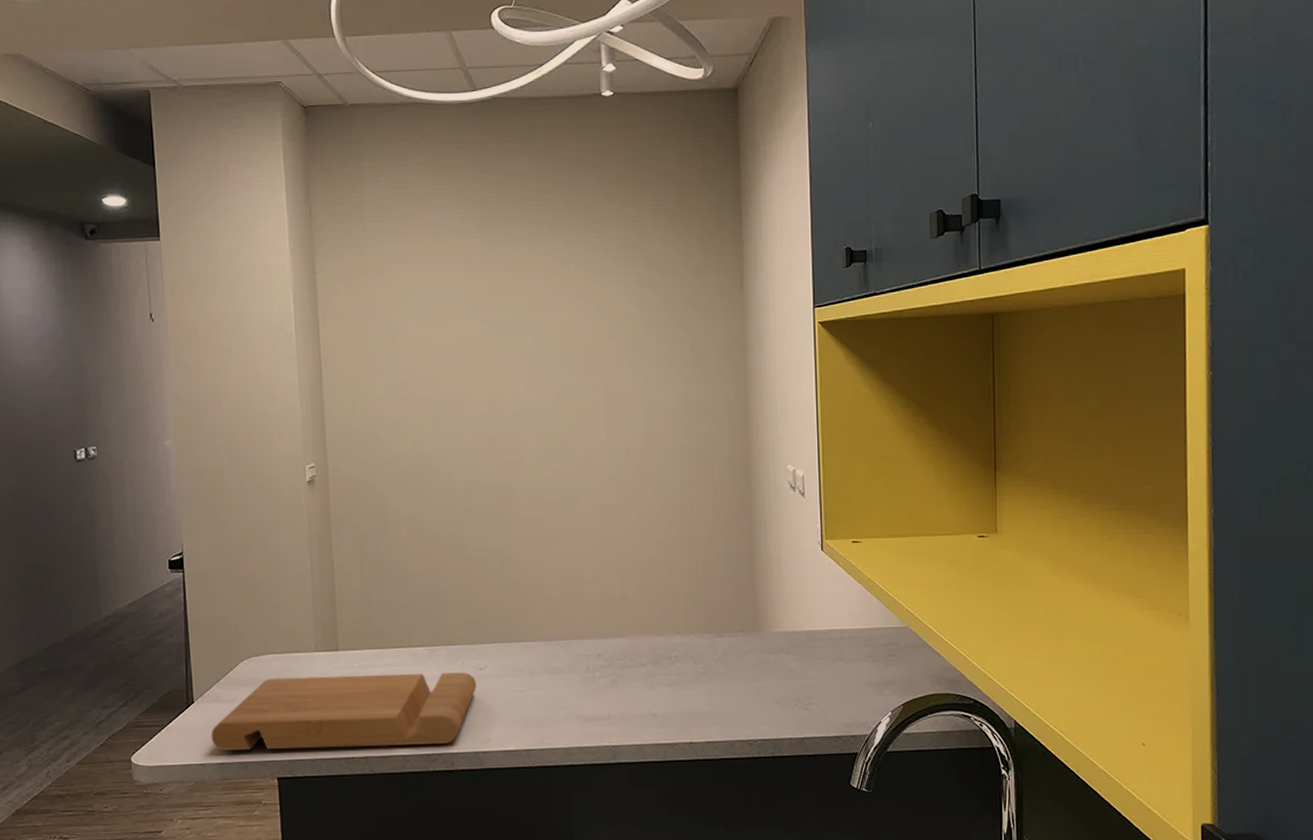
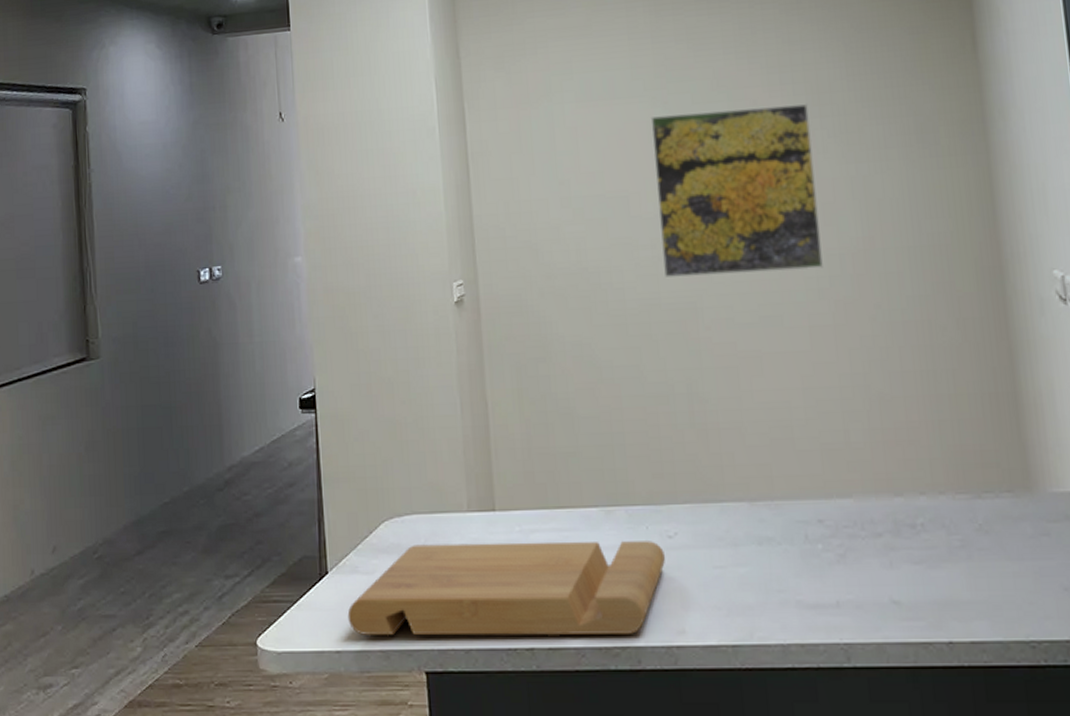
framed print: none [478,326,613,465] -> present [650,103,823,277]

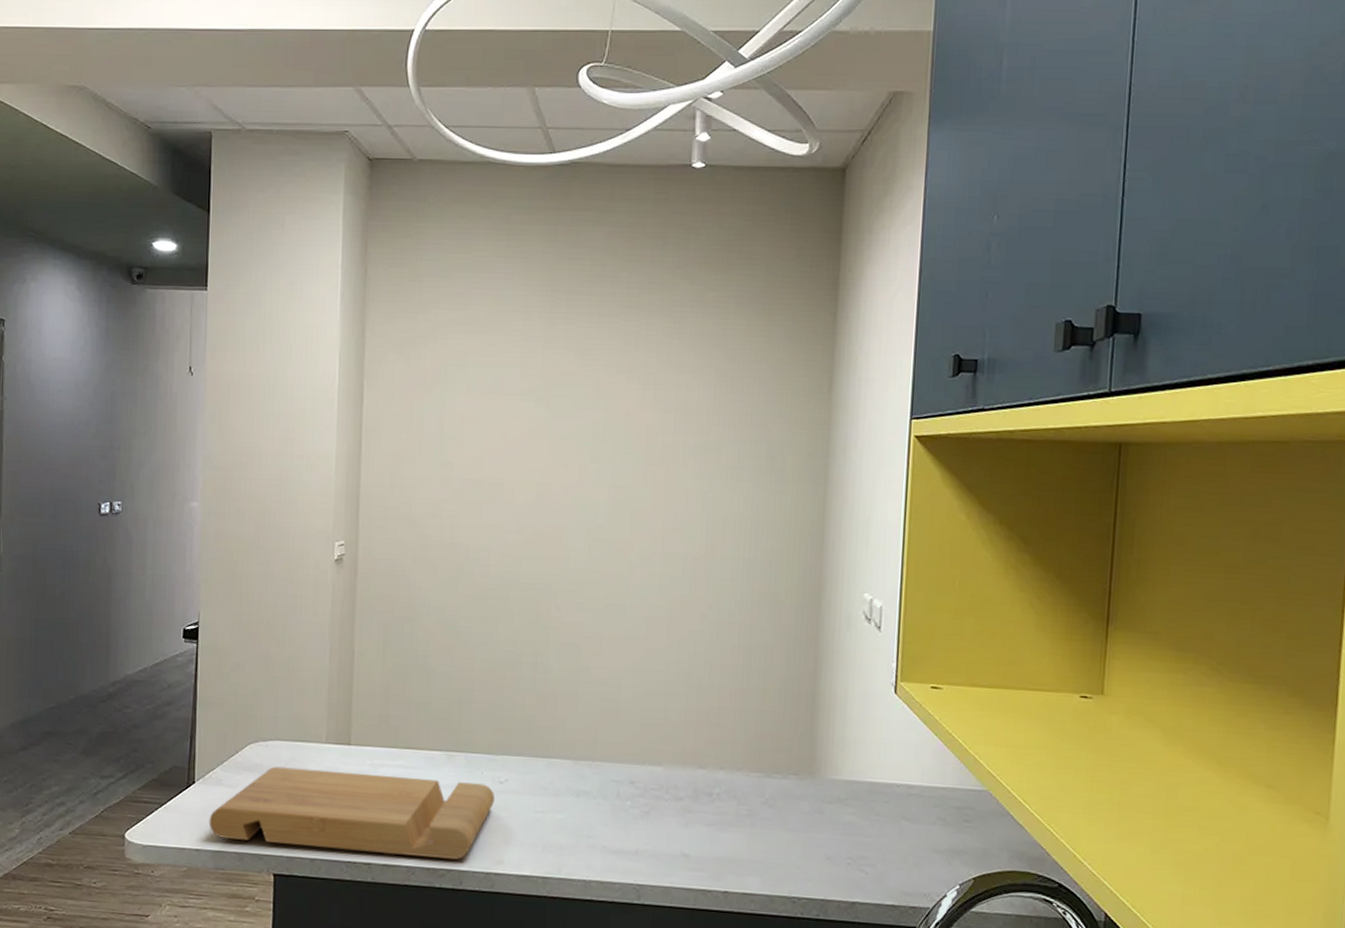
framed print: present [650,103,823,277] -> none [526,415,675,568]

